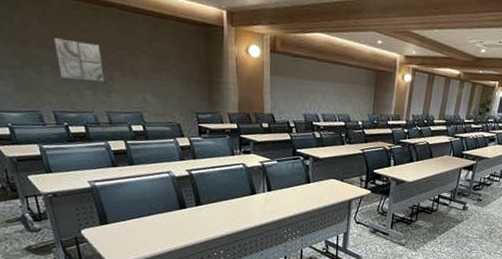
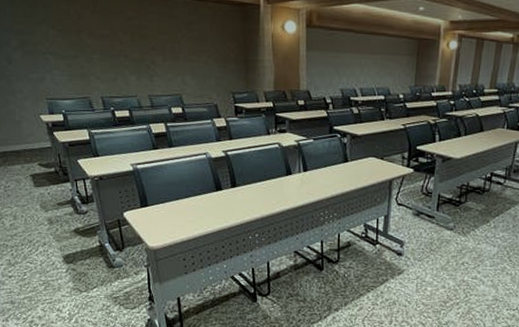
wall art: present [54,38,104,81] -> none [103,27,147,66]

